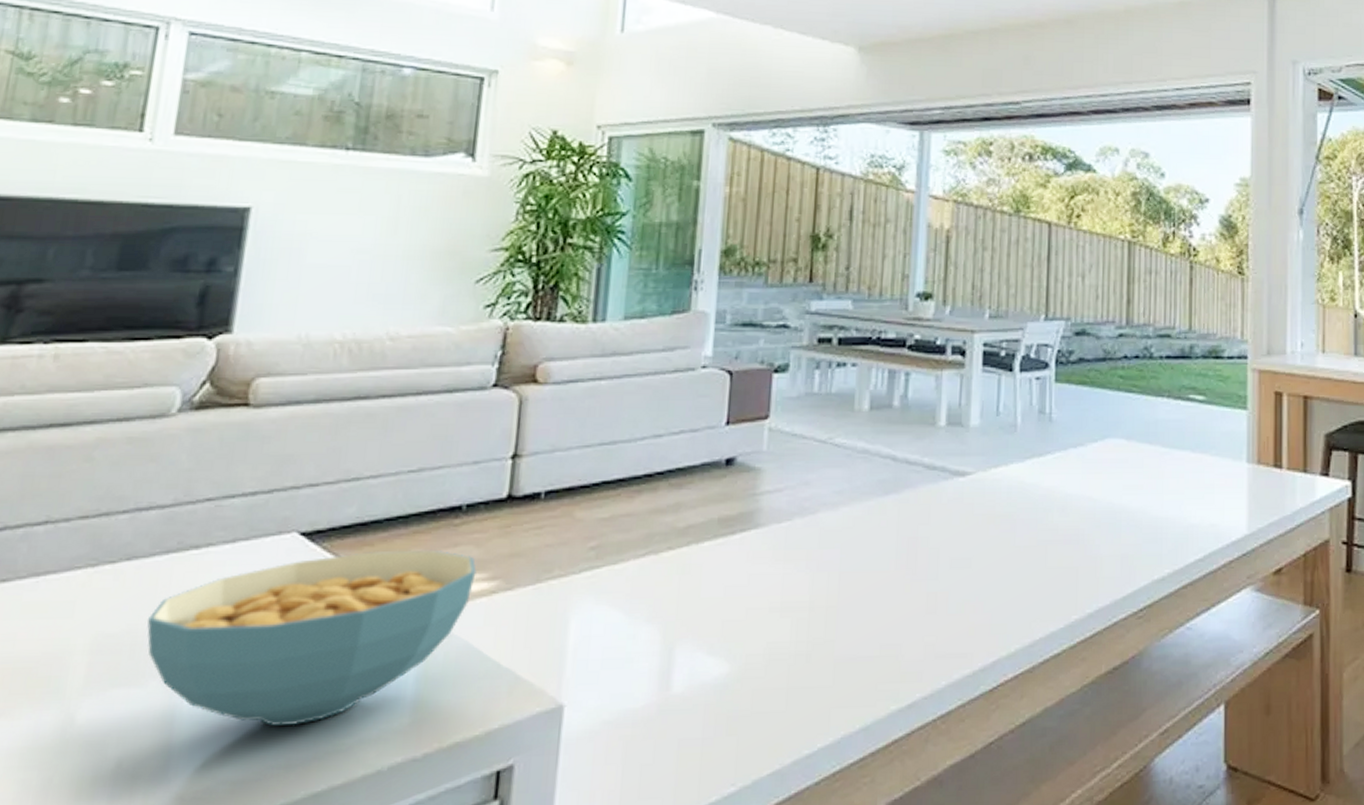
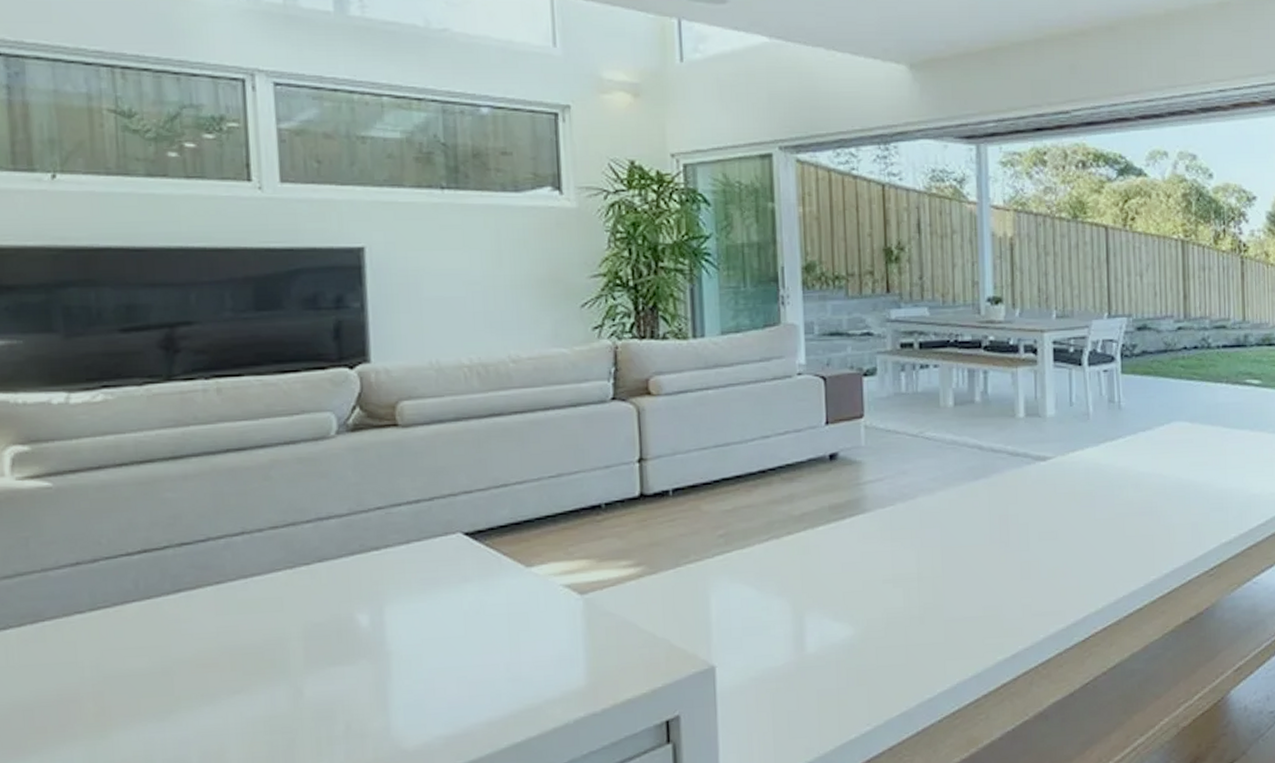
cereal bowl: present [147,551,477,726] -> none [346,543,623,692]

